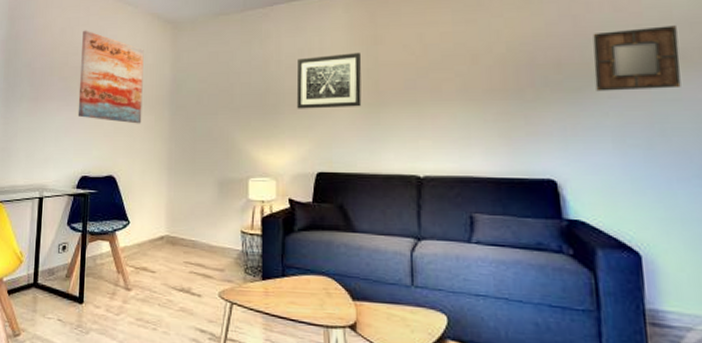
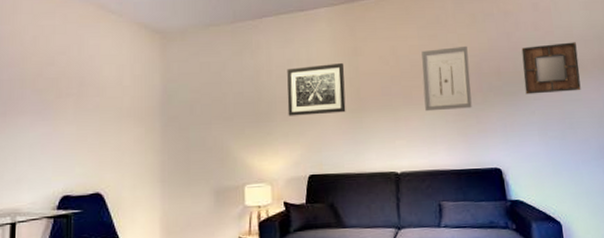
wall art: present [77,30,144,124] -> none [56,38,131,137]
wall art: none [455,32,520,109] -> present [421,45,472,112]

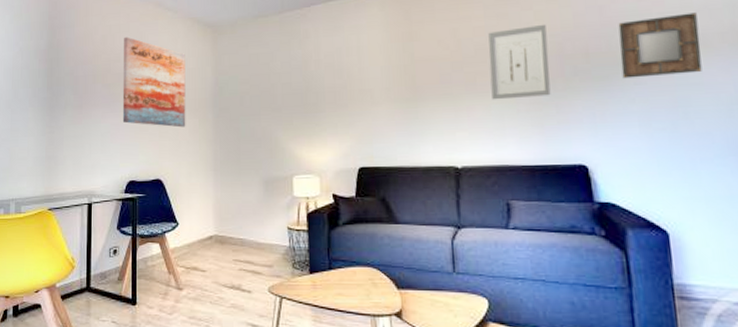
wall art: none [56,38,131,137] -> present [122,36,186,128]
wall art: present [287,63,346,116] -> none [336,50,400,107]

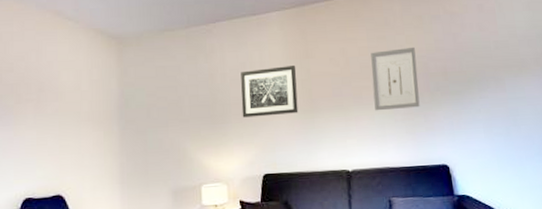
wall art: present [122,36,186,128] -> none [16,45,90,141]
wall art: none [336,50,400,107] -> present [241,66,299,118]
home mirror: present [618,12,702,79] -> none [467,42,525,93]

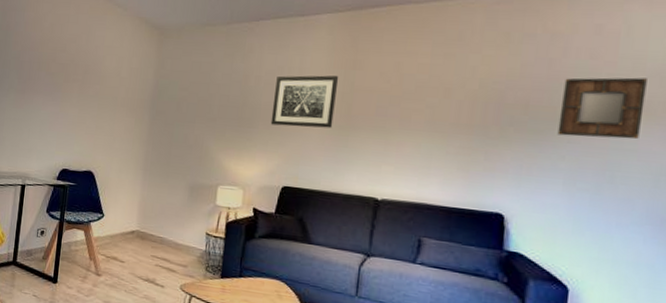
wall art: present [370,46,420,111] -> none [423,69,492,142]
home mirror: none [467,42,525,93] -> present [557,77,647,140]

